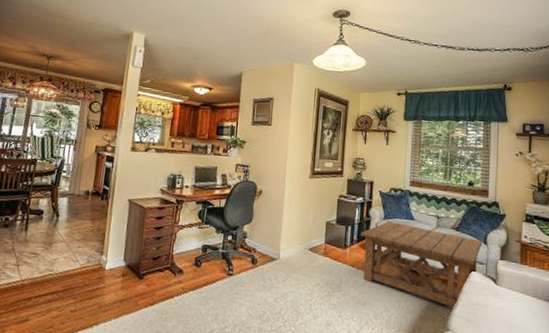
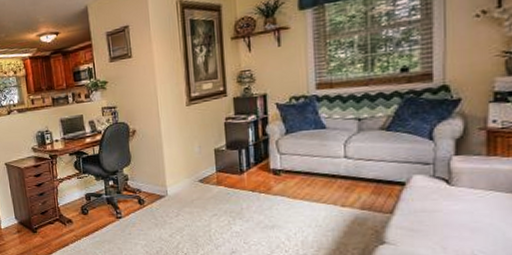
coffee table: present [360,220,483,309] -> none [257,134,427,220]

